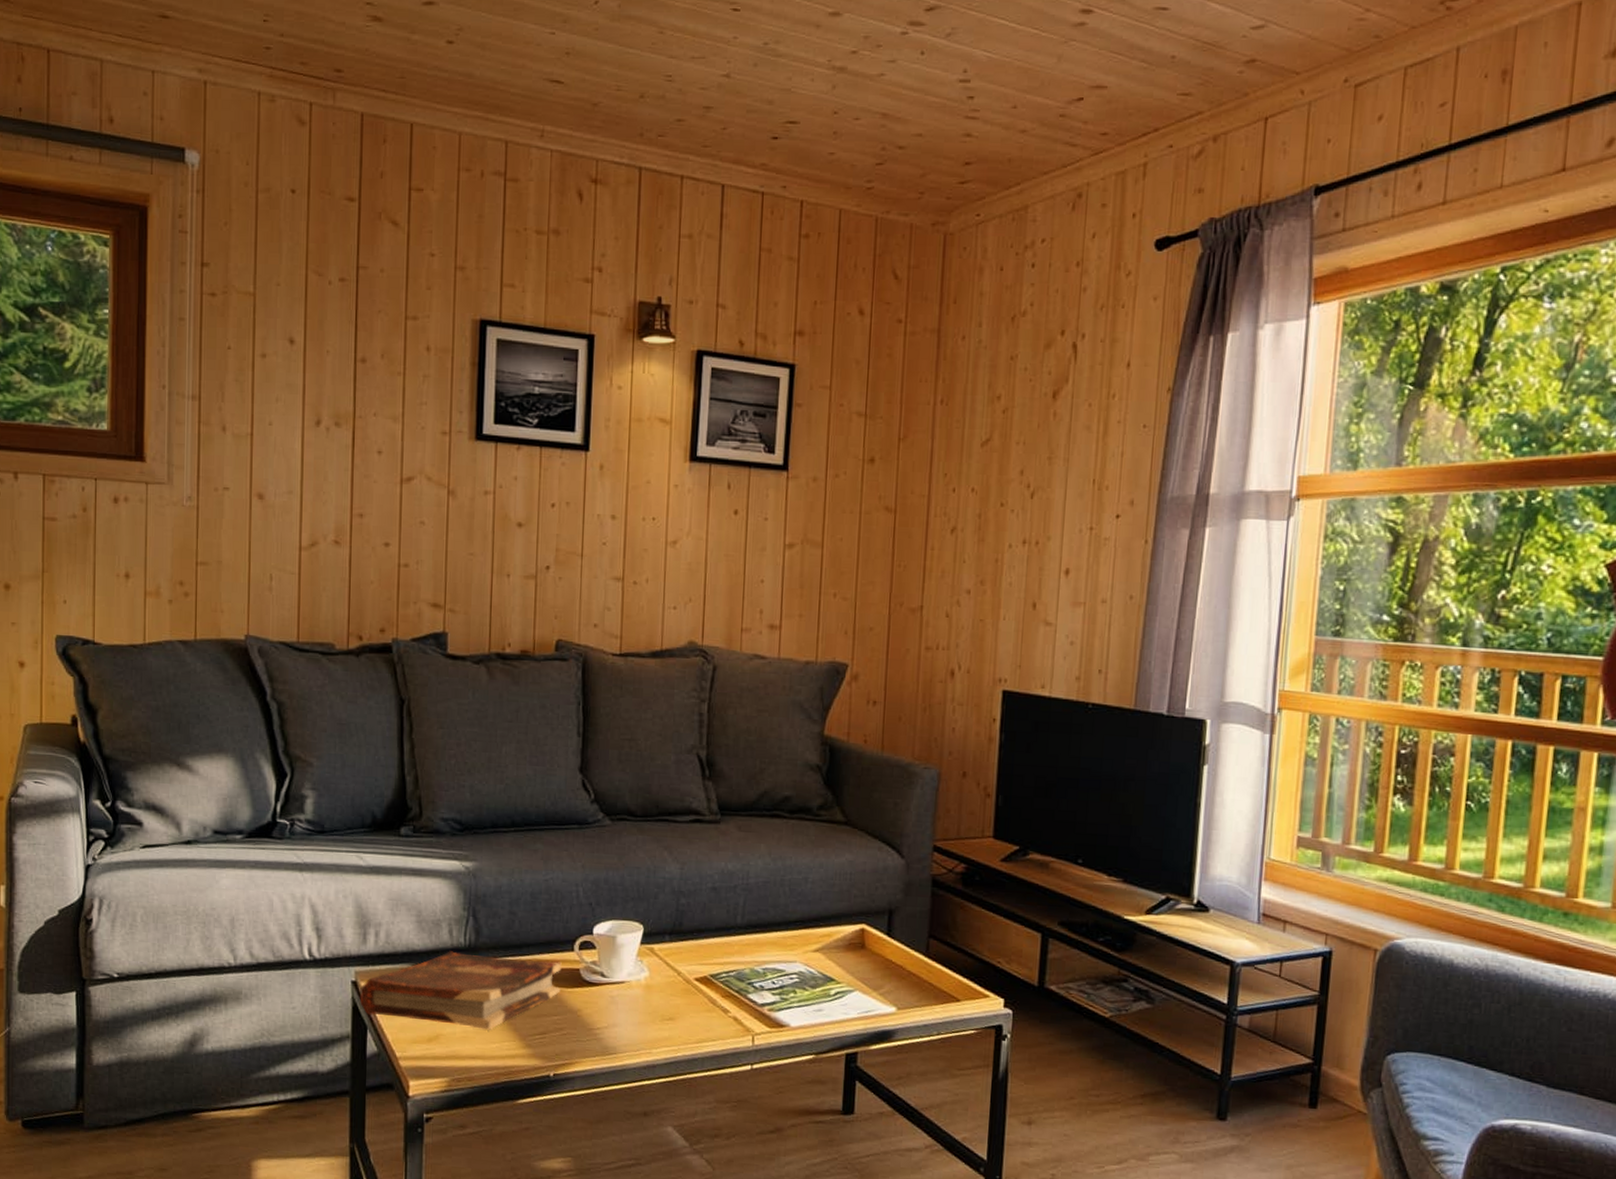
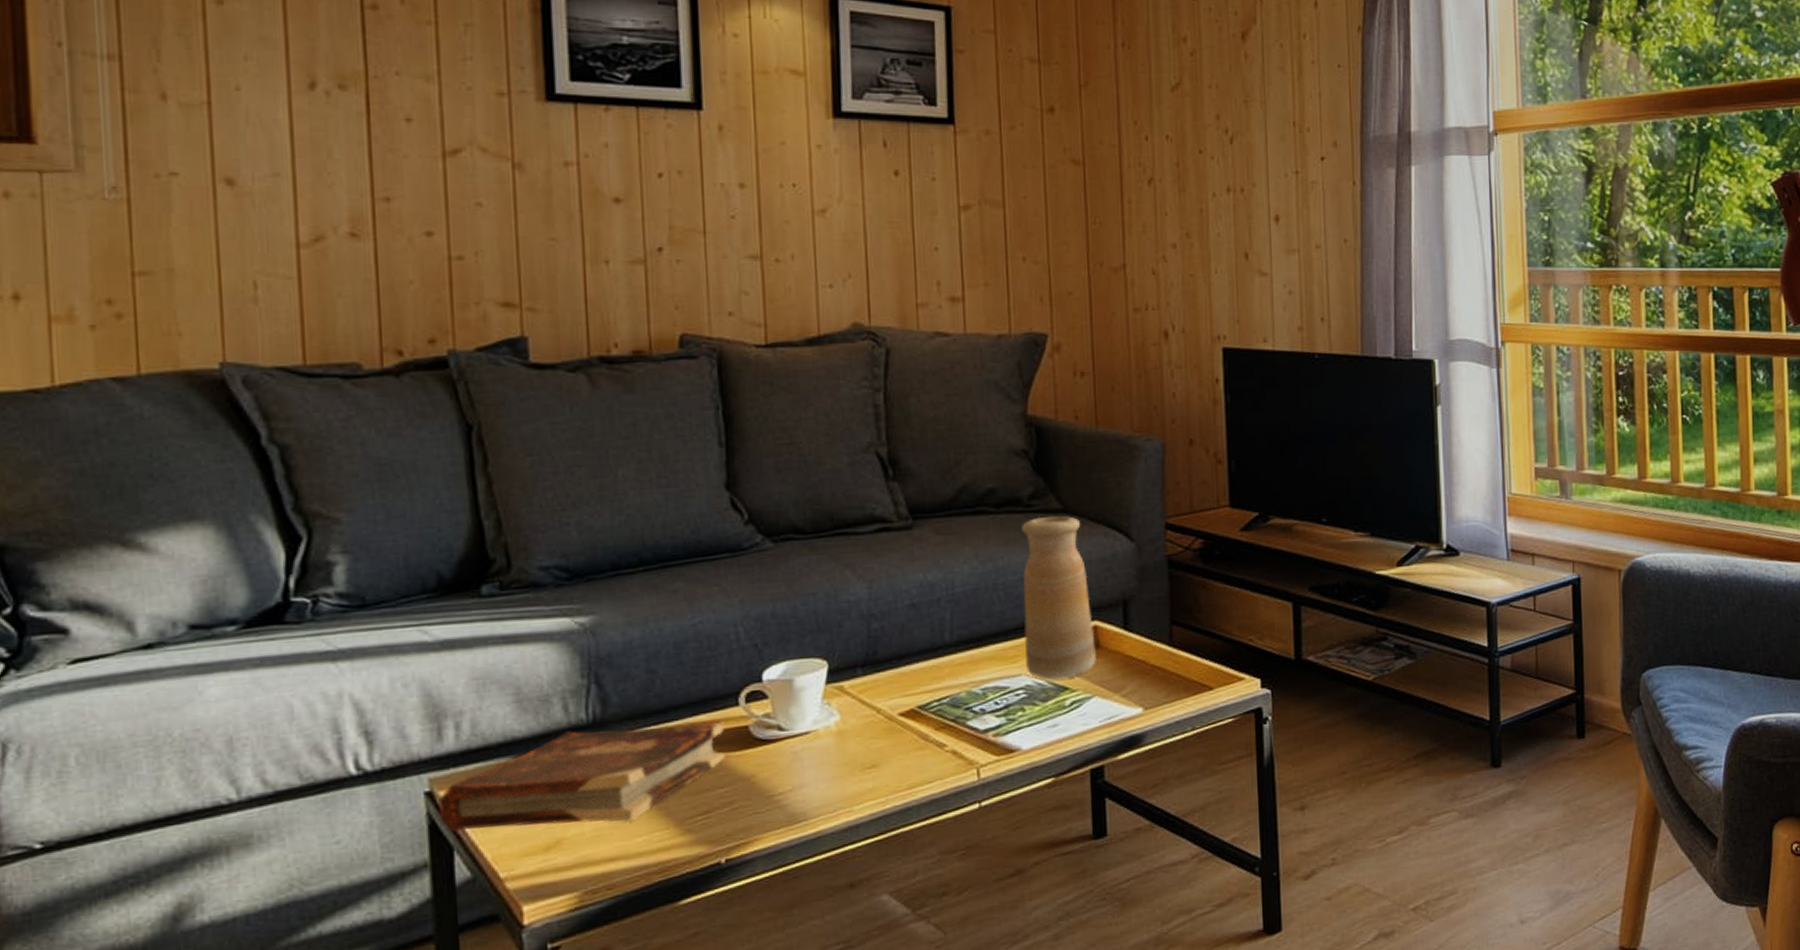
vase: none [801,826,861,971] -> present [1022,516,1096,680]

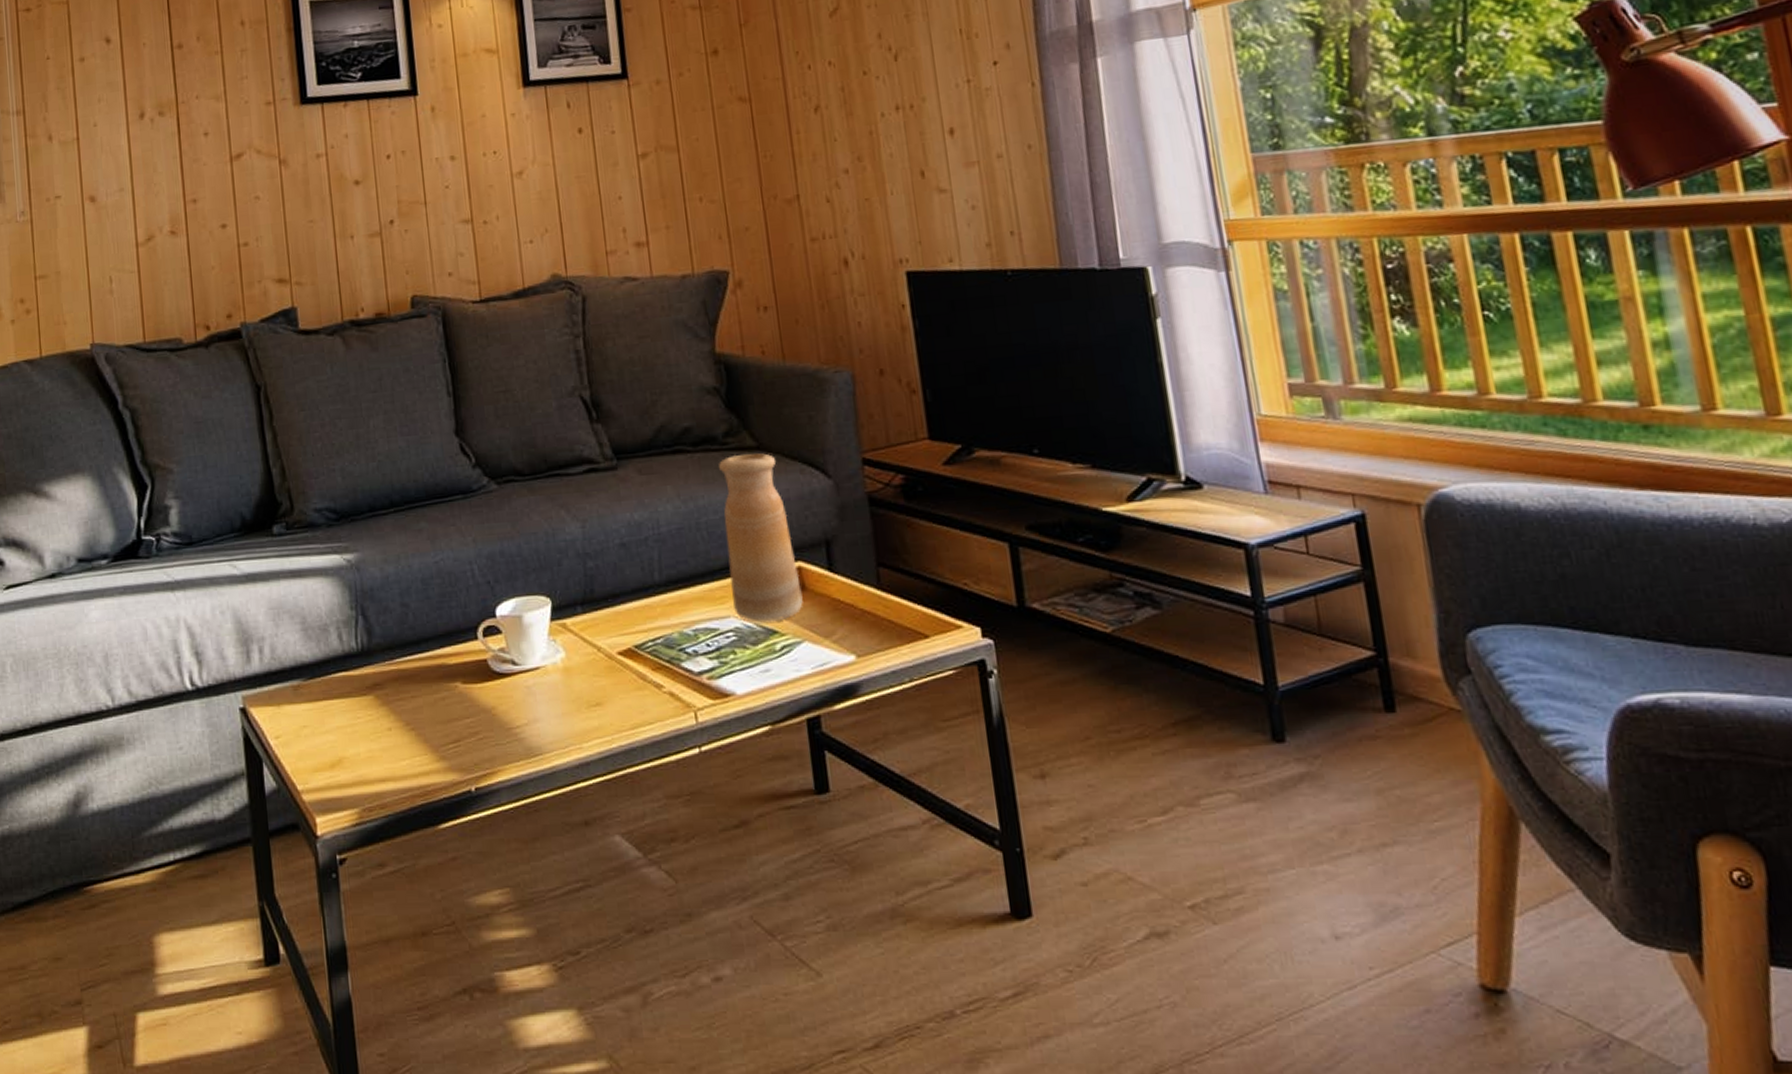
book: present [438,721,726,832] -> none [250,654,470,746]

